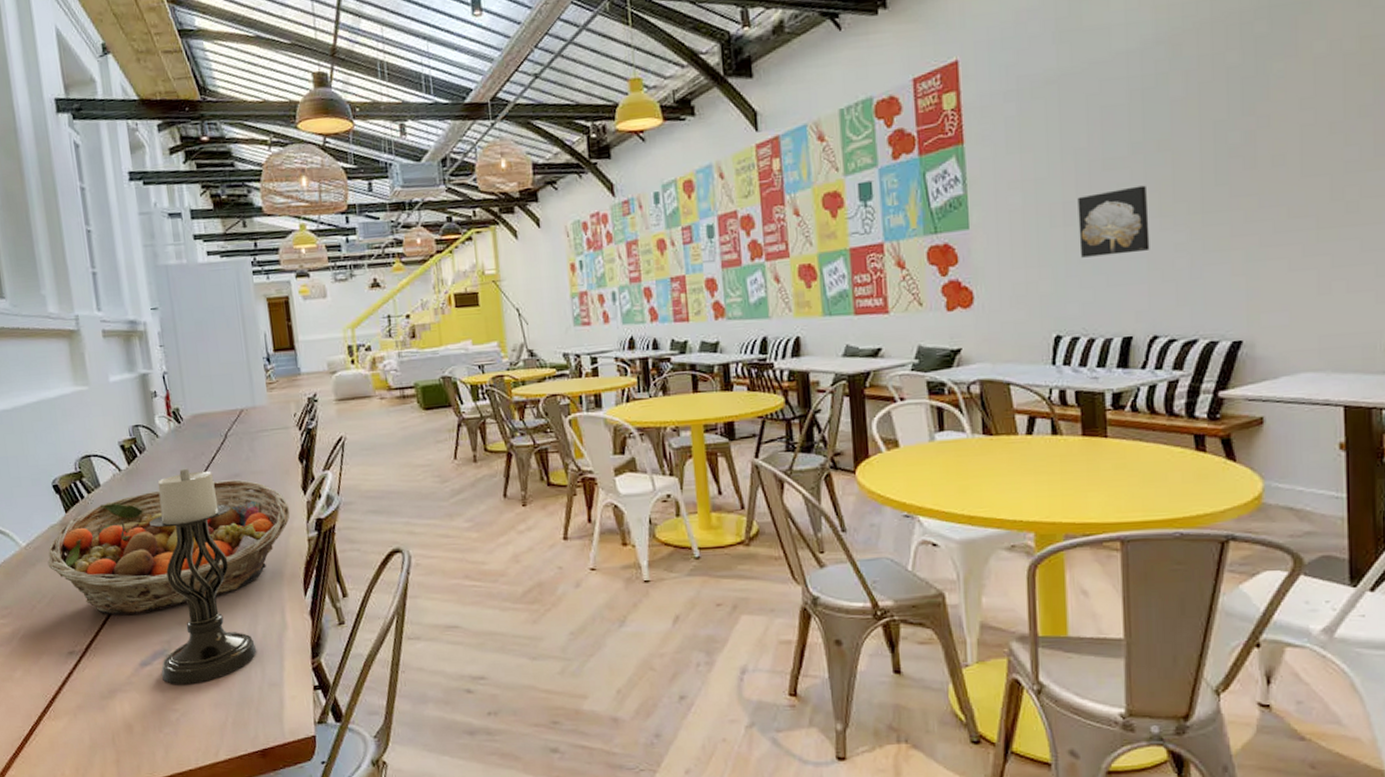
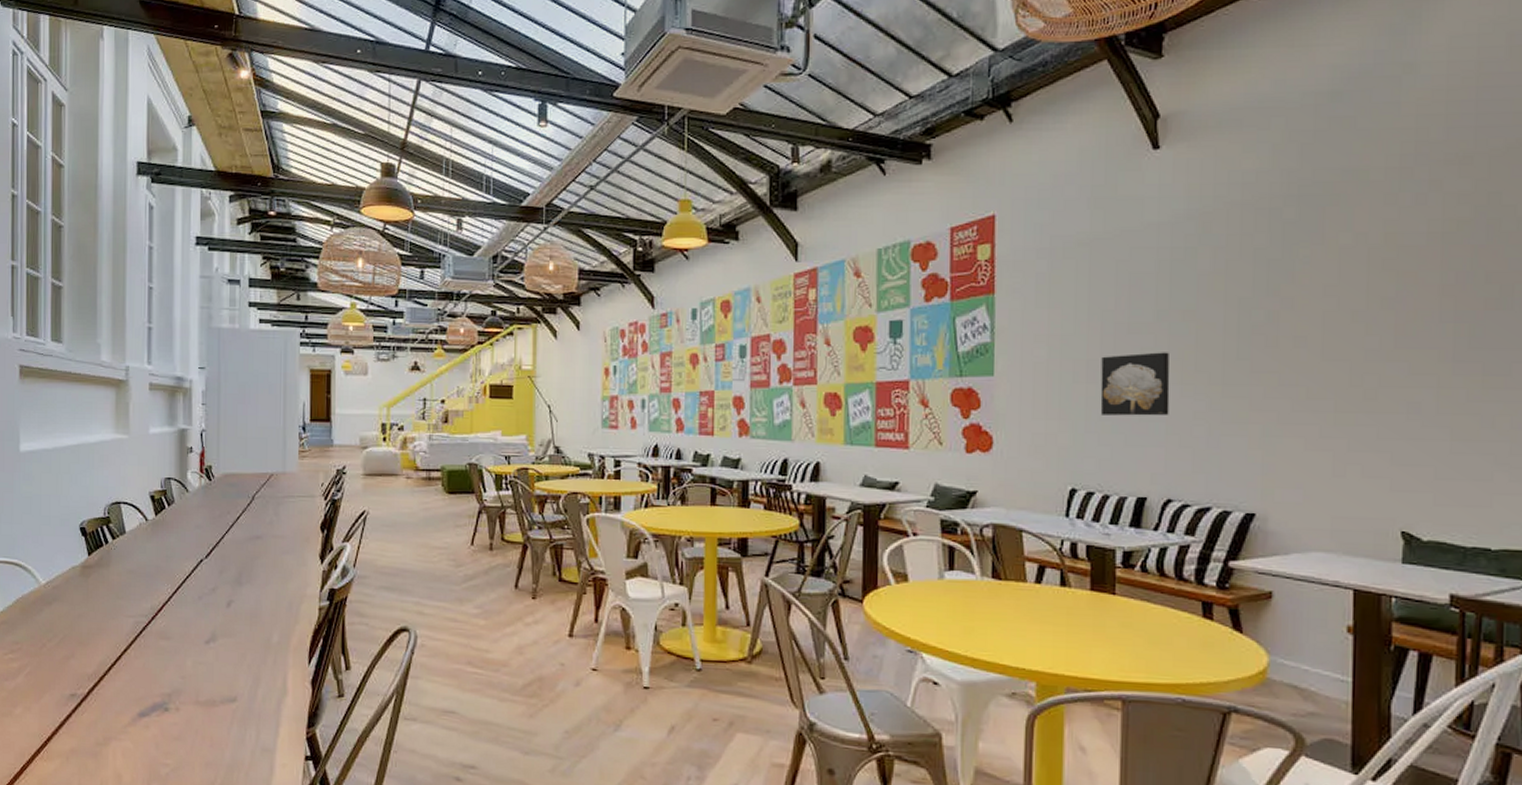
fruit basket: present [47,479,290,616] -> none [64,540,305,664]
candle holder: present [148,468,257,685] -> none [158,524,255,741]

